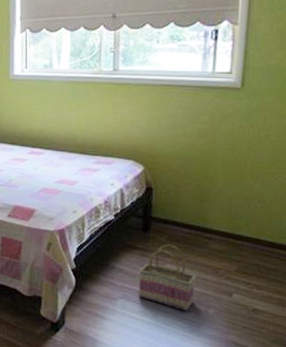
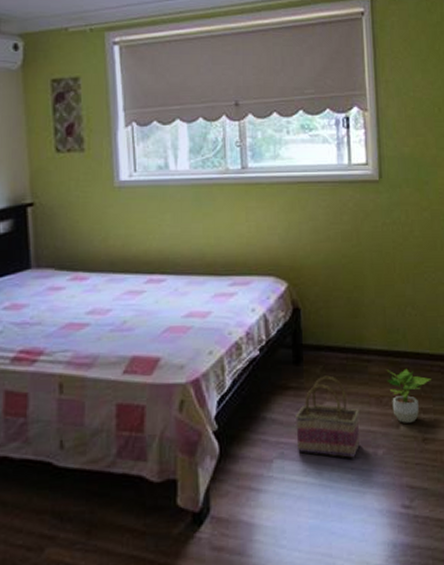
potted plant: none [225,248,269,295] -> present [386,368,431,423]

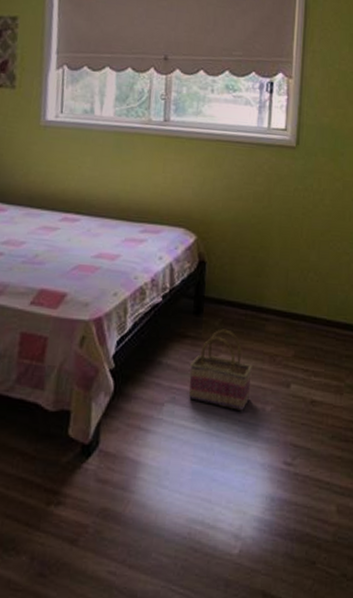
potted plant: present [386,368,431,423] -> none [282,330,326,384]

